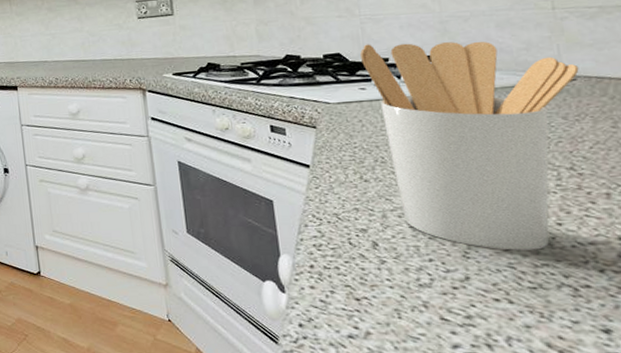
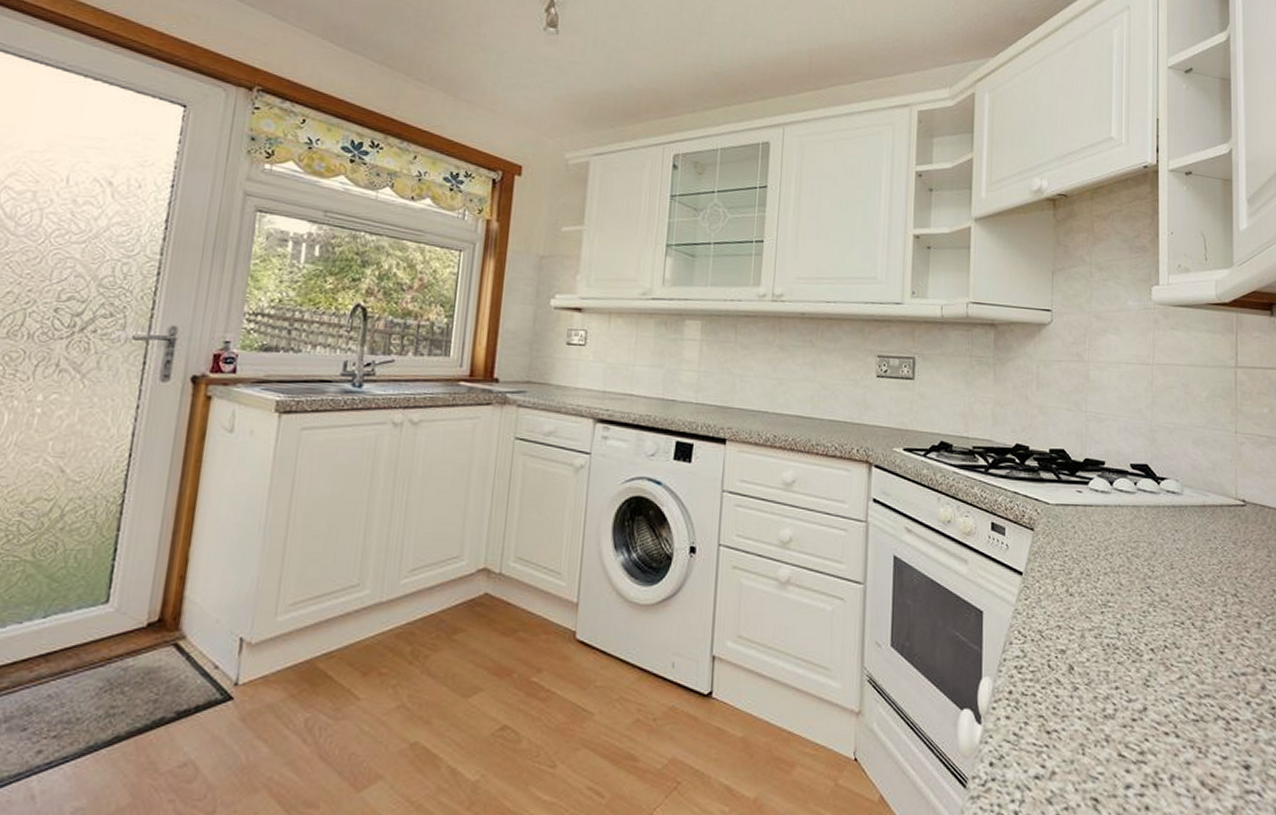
utensil holder: present [360,41,579,250] -> none [1082,443,1249,679]

